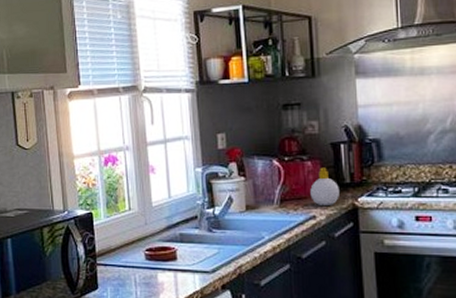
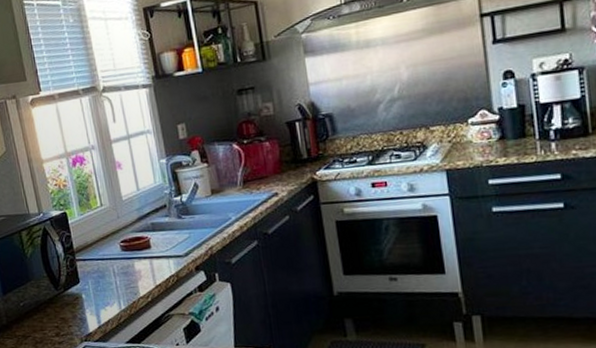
soap bottle: present [310,167,339,205] -> none [270,146,299,183]

